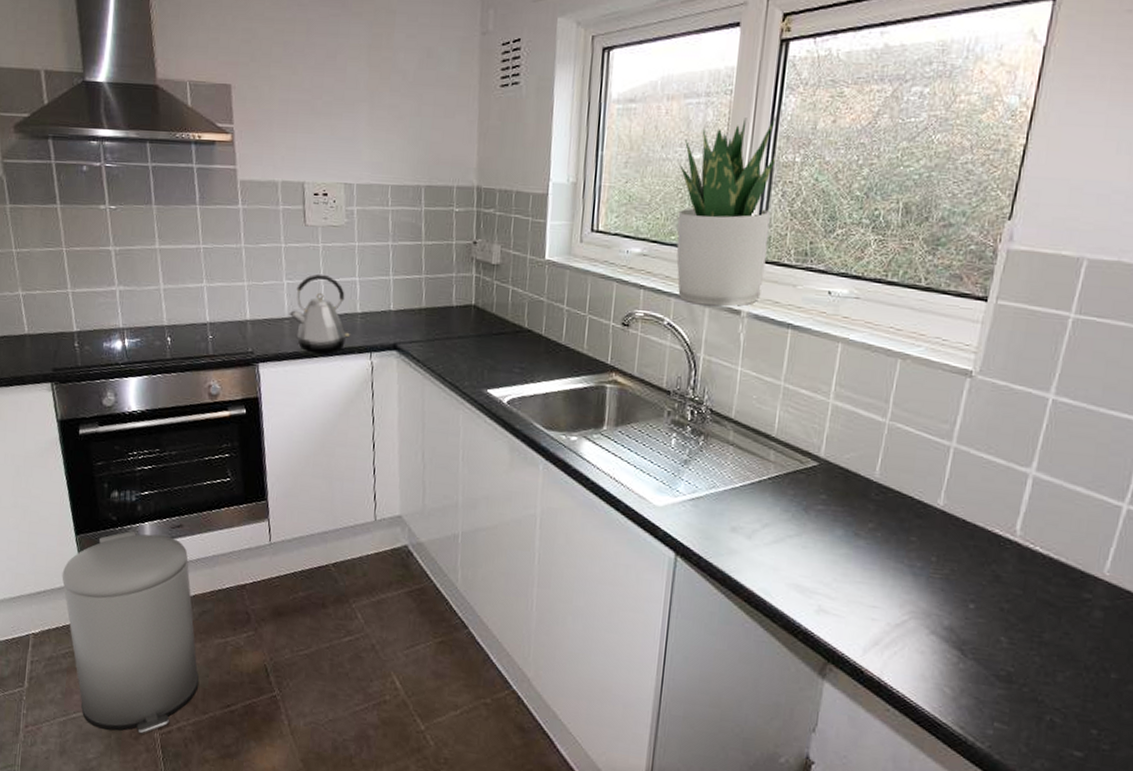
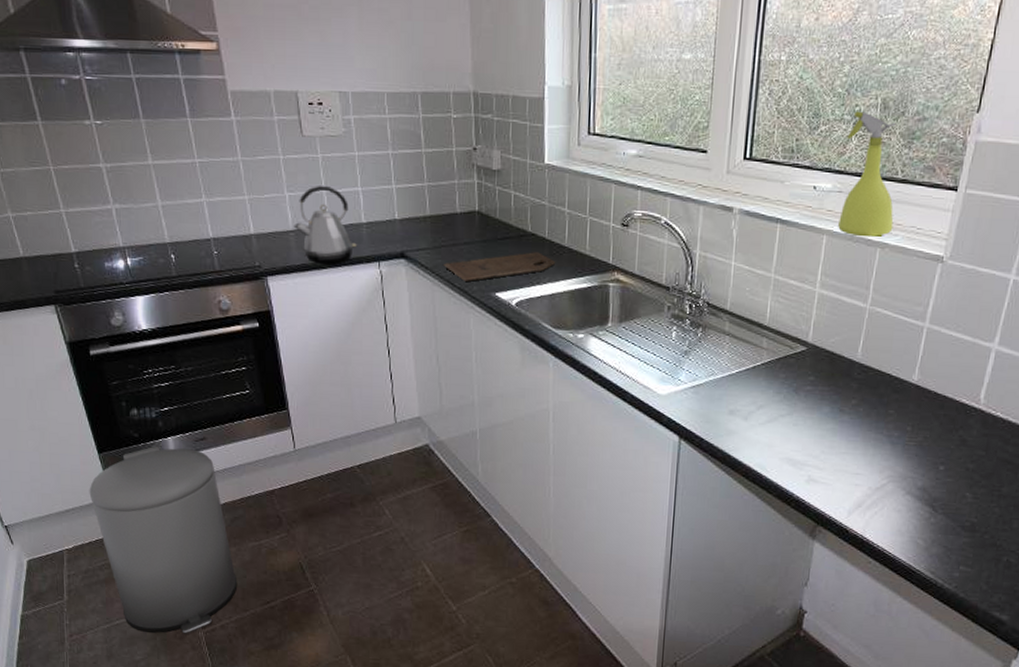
cutting board: none [434,348,552,378] -> present [442,252,556,283]
planter: present [676,116,778,307] -> none [670,14,763,205]
spray bottle: none [855,215,919,348] -> present [838,111,896,238]

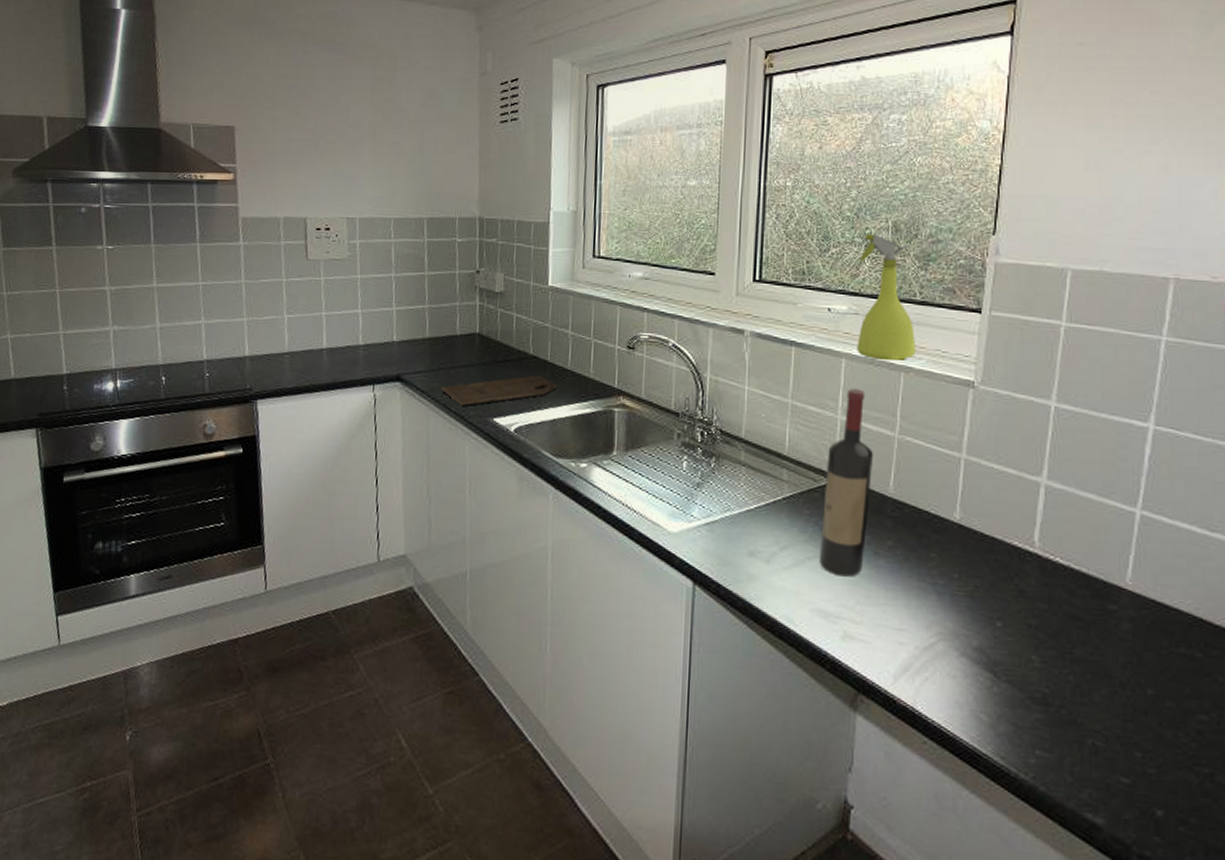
pedal bin: present [89,445,238,634] -> none [36,584,185,818]
kettle: present [293,185,357,265] -> none [289,307,352,388]
wine bottle: none [790,263,847,431] -> present [818,388,874,577]

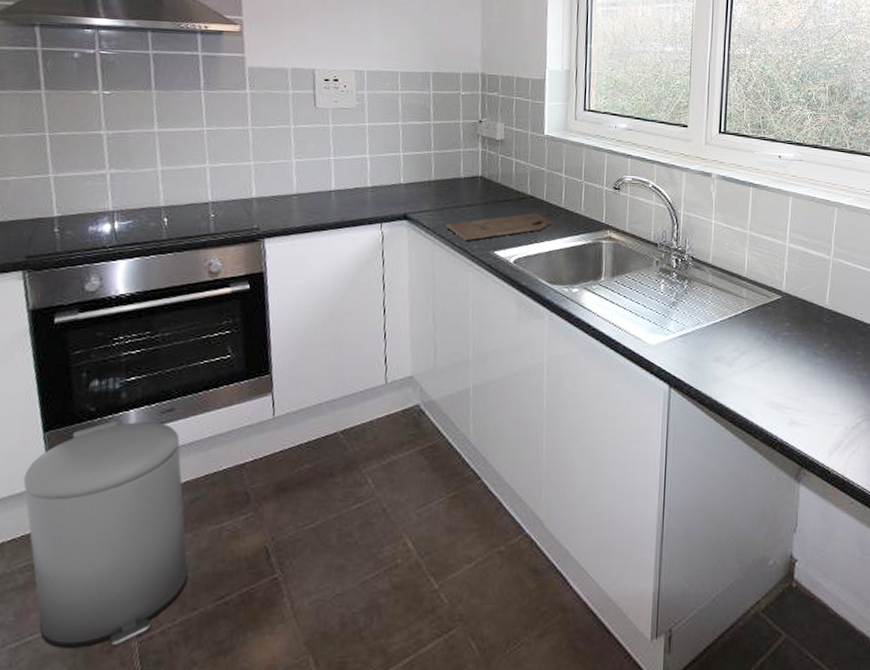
pedal bin: none [36,584,185,818] -> present [23,420,189,648]
wine bottle: present [818,388,874,577] -> none [771,221,814,374]
spray bottle: present [857,234,916,361] -> none [801,95,847,199]

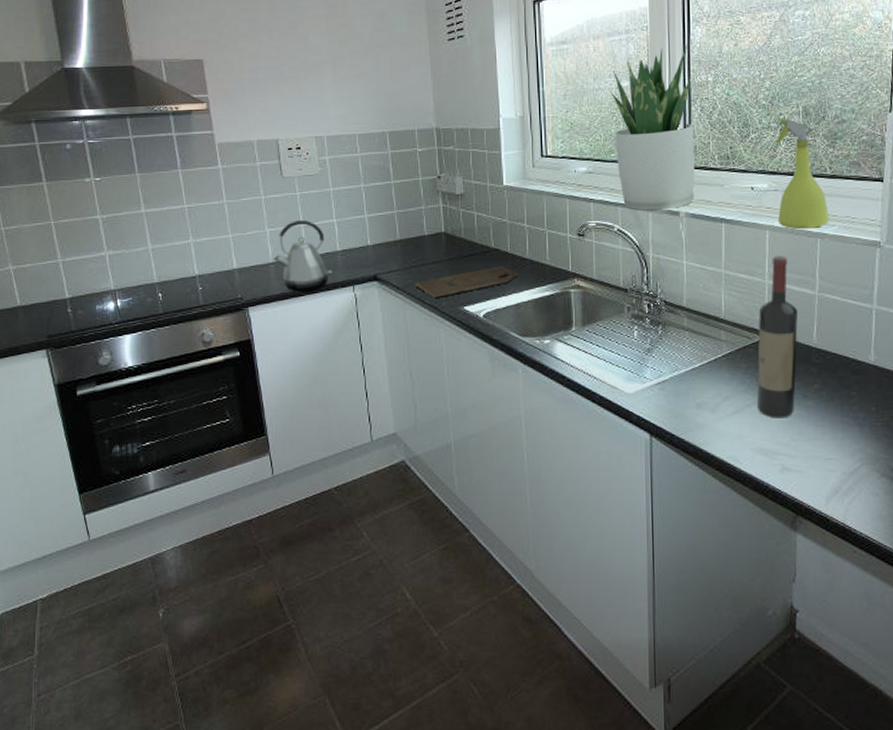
pedal bin: present [23,420,189,648] -> none [67,482,213,685]
kettle: none [297,152,360,227] -> present [273,219,332,292]
planter: none [655,19,732,171] -> present [611,45,695,211]
wine bottle: none [771,221,814,374] -> present [756,256,799,418]
spray bottle: none [801,95,847,199] -> present [775,119,830,230]

